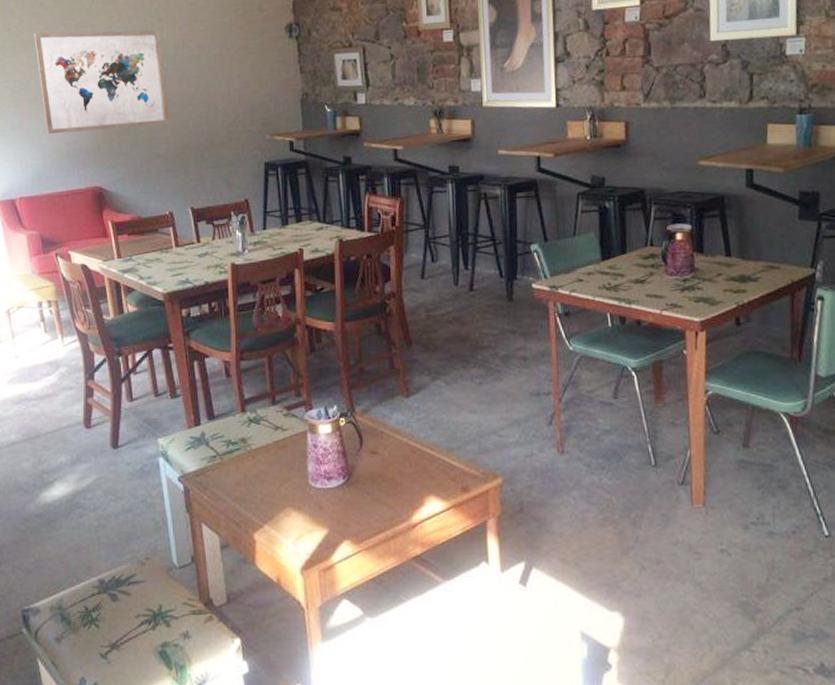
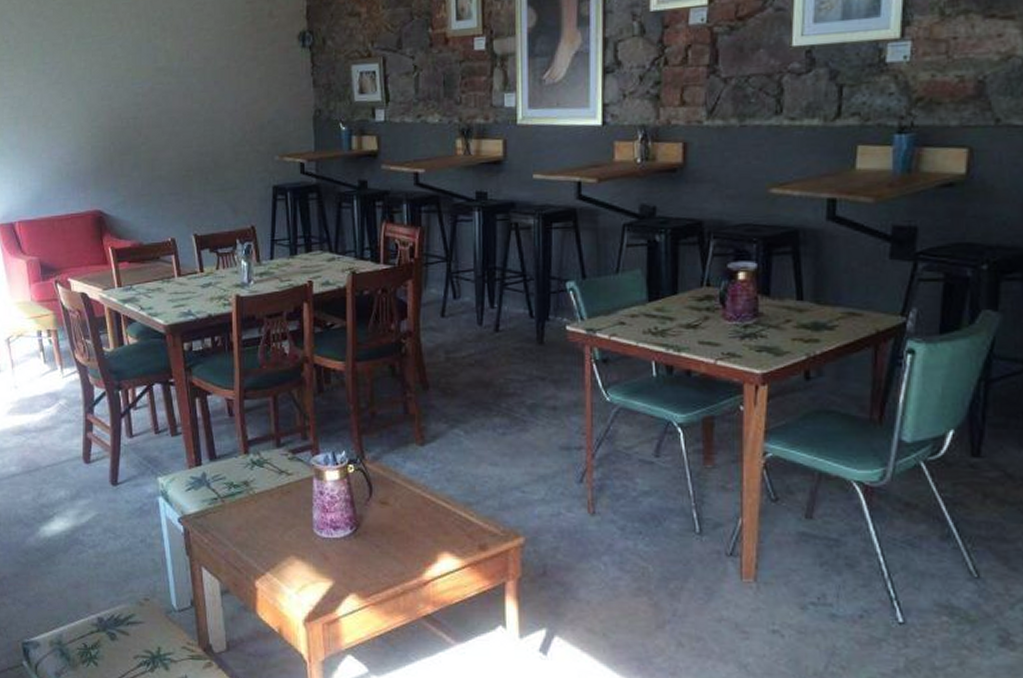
wall art: present [34,30,170,134] -> none [33,40,173,154]

